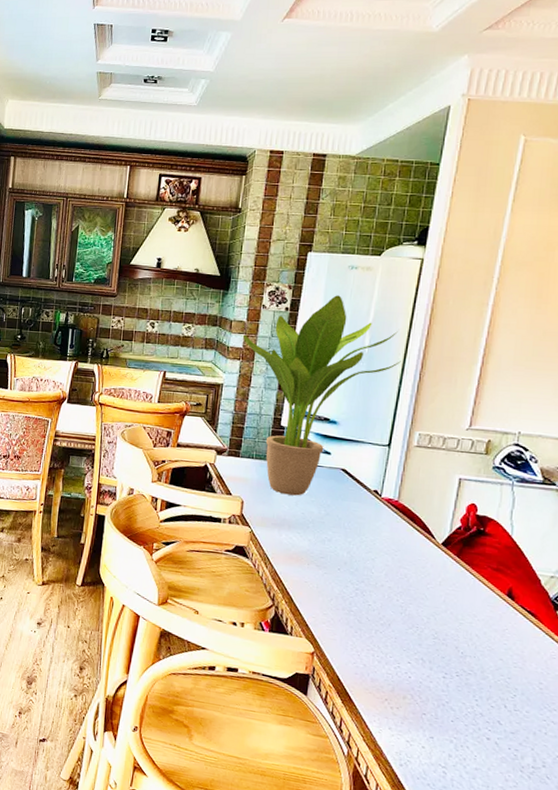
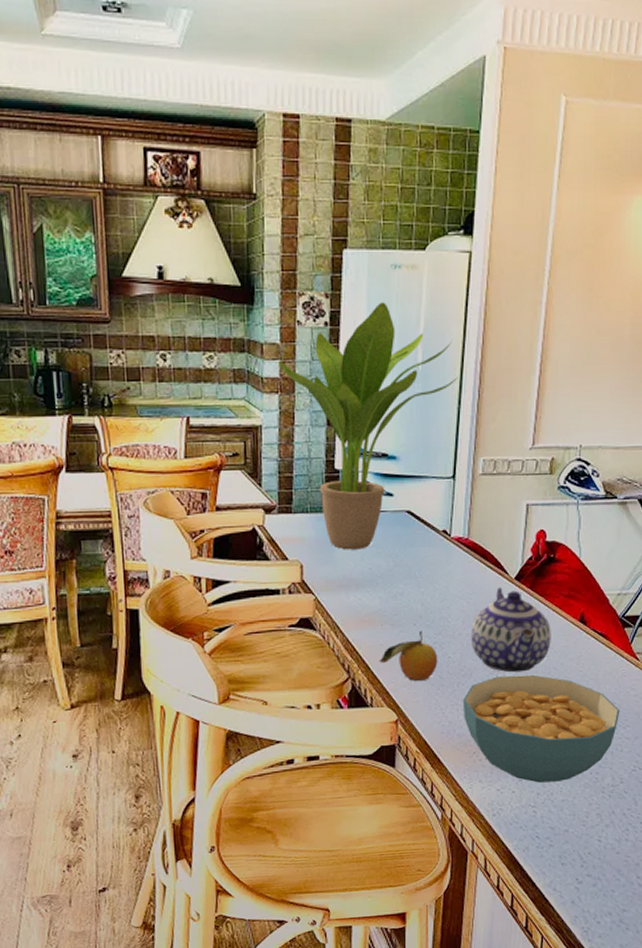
fruit: none [302,575,359,622] -> present [379,630,438,682]
cereal bowl: none [378,631,547,750] -> present [463,674,620,783]
teapot: none [392,549,476,633] -> present [471,587,551,673]

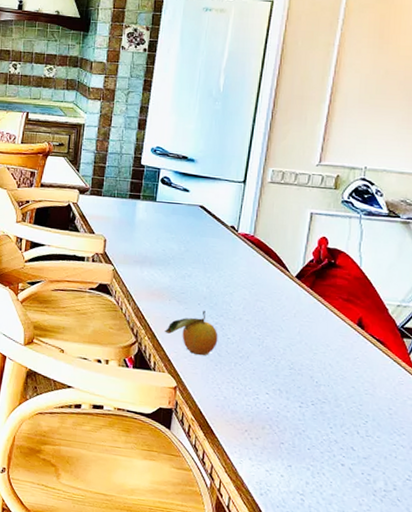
potted plant: present [279,302,458,550] -> none [103,36,254,233]
cereal bowl: present [463,674,620,783] -> none [238,363,396,476]
teapot: present [471,587,551,673] -> none [250,282,329,364]

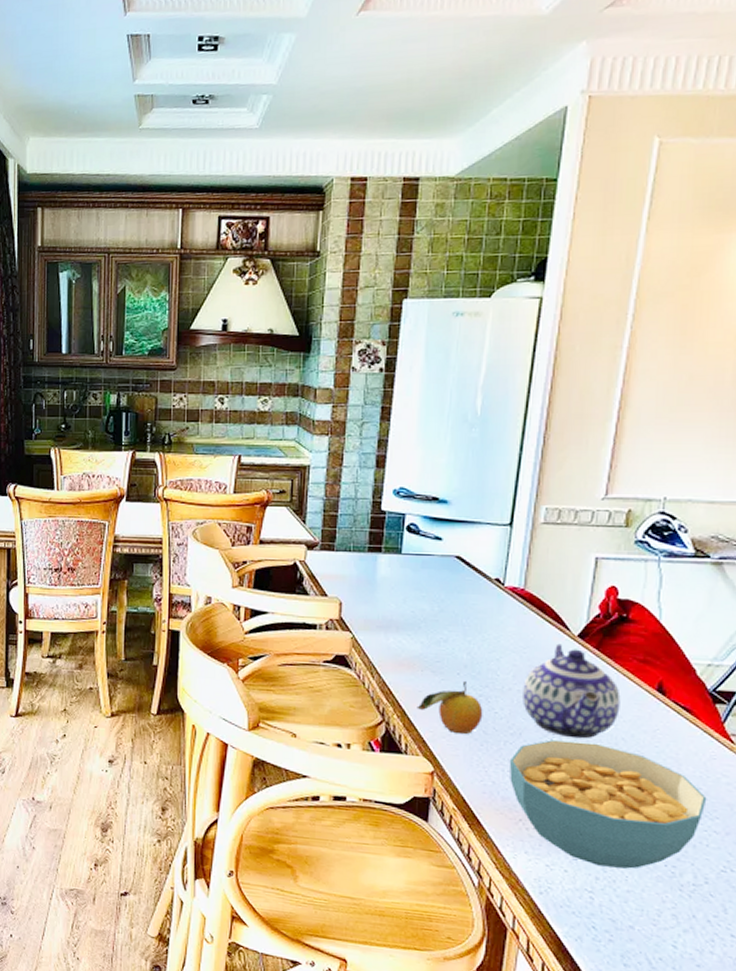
cereal bowl: none [238,363,396,476] -> present [510,740,707,869]
teapot: none [250,282,329,364] -> present [523,643,621,739]

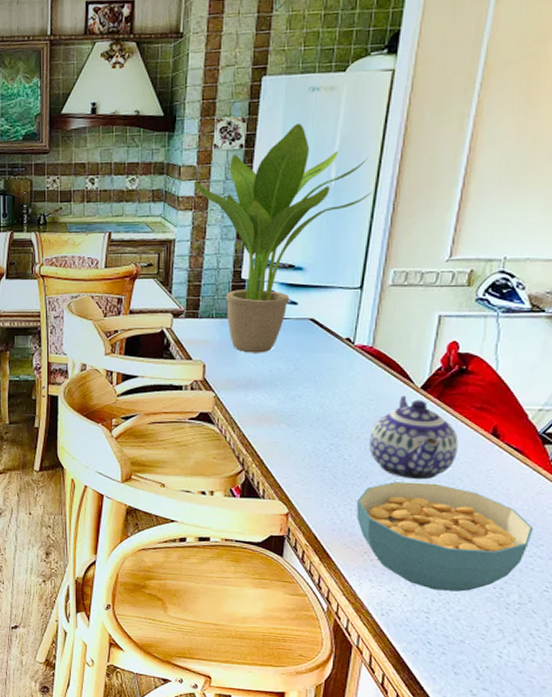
potted plant: none [331,349,521,592] -> present [194,123,372,353]
fruit: present [417,680,483,735] -> none [273,431,334,480]

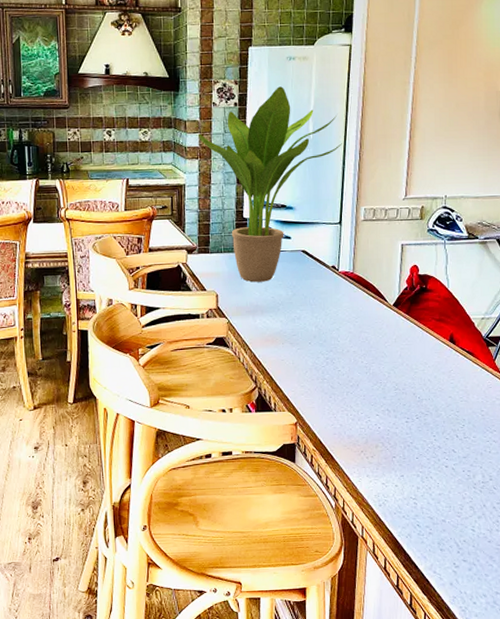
cereal bowl: present [356,481,534,592] -> none [352,385,488,478]
teapot: present [369,395,459,480] -> none [357,312,426,384]

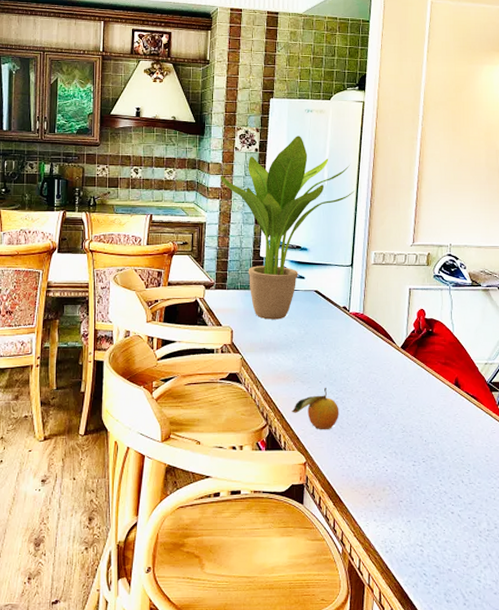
fruit: none [281,348,330,391] -> present [291,387,339,430]

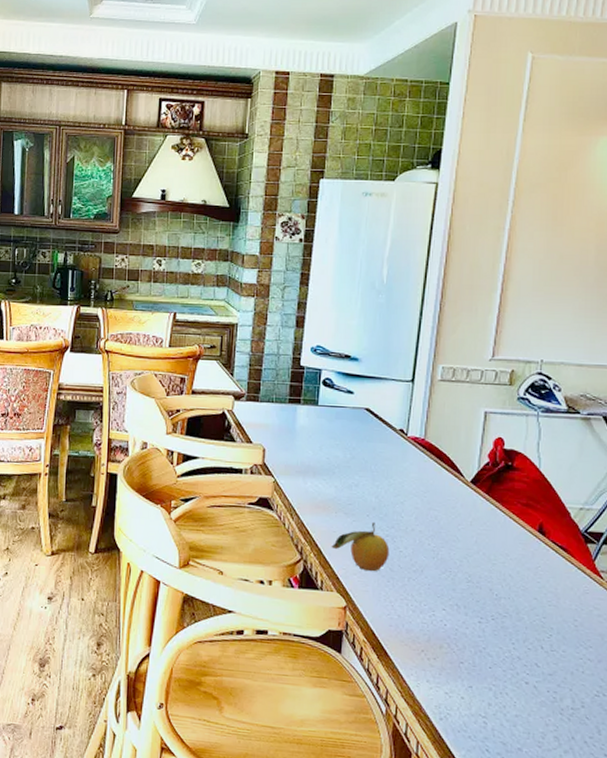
potted plant: present [221,136,355,320] -> none [257,224,421,440]

